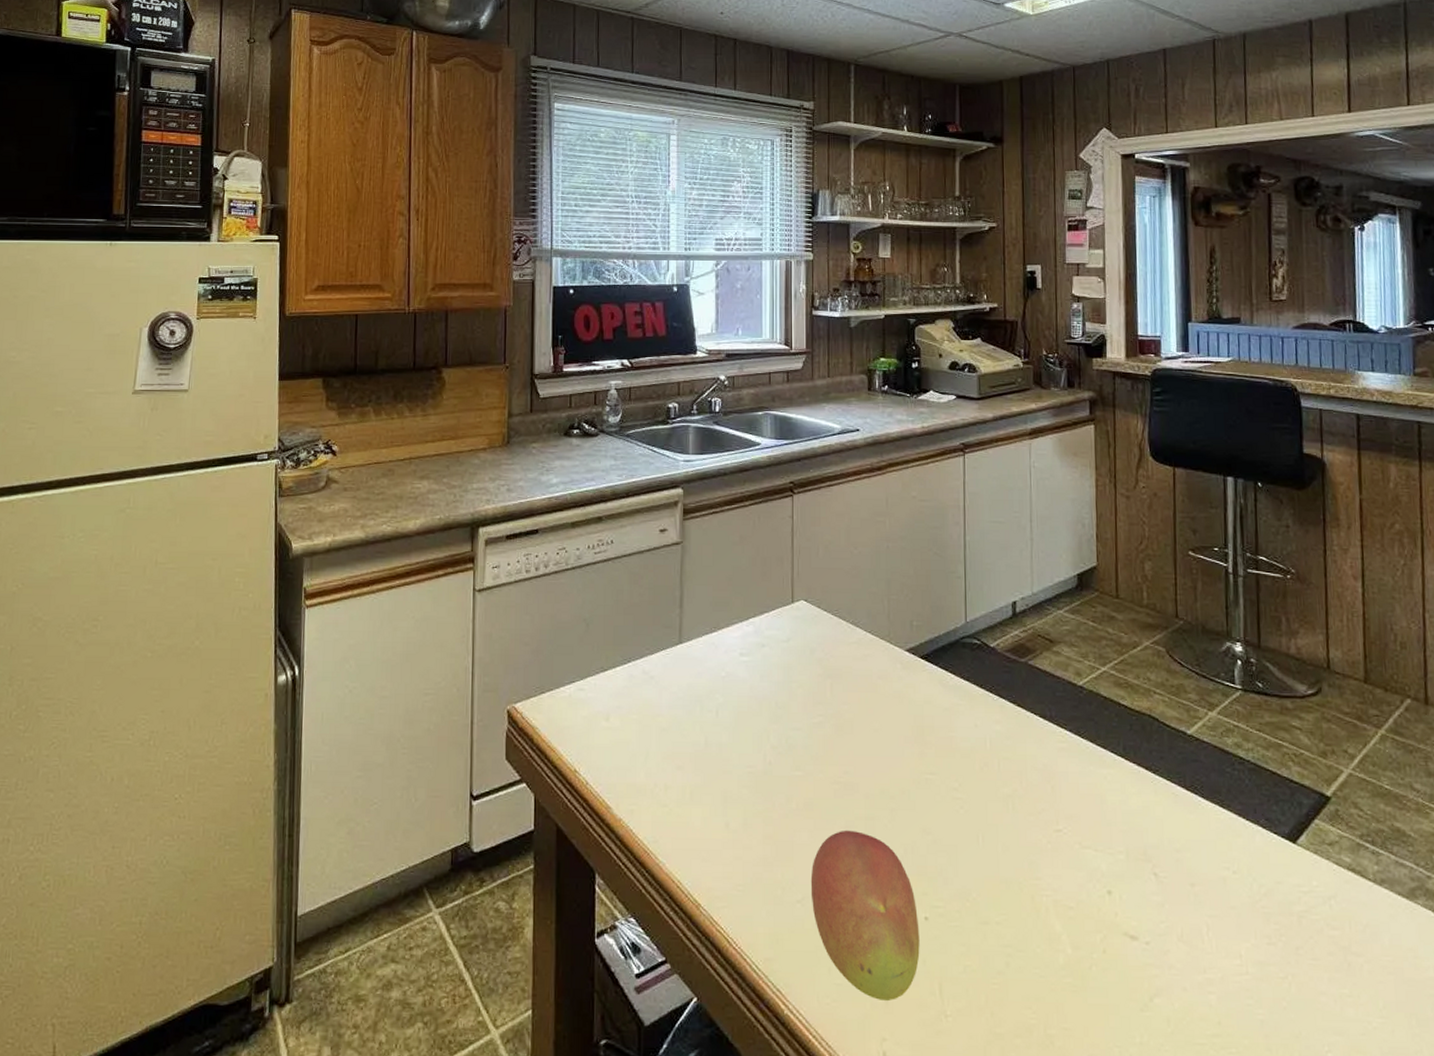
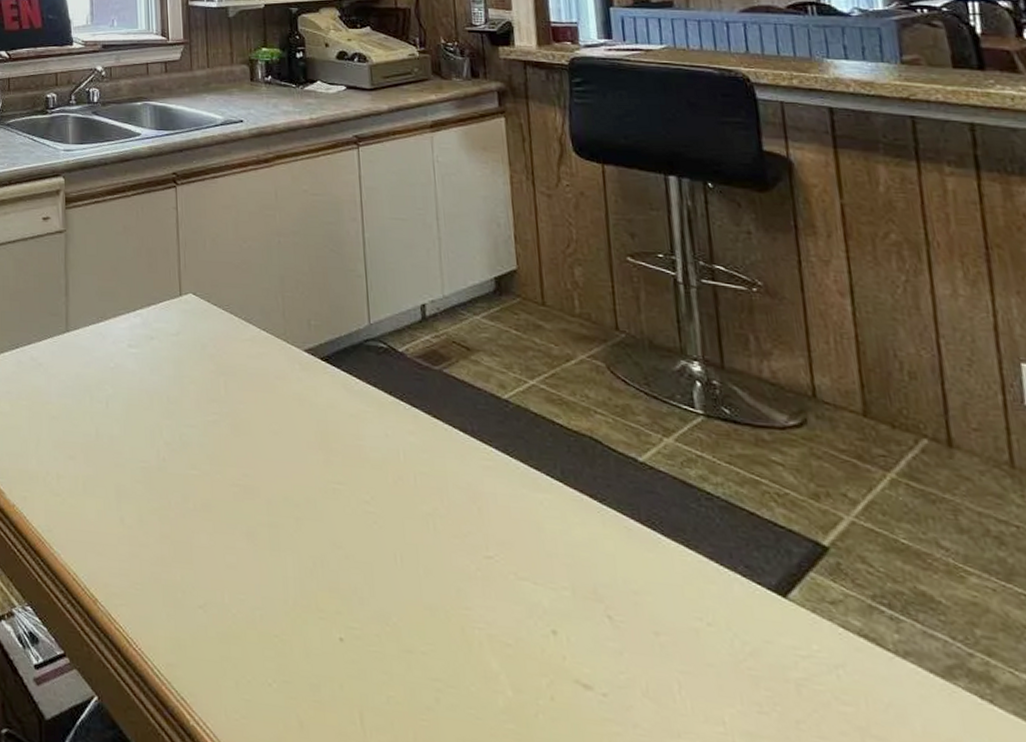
fruit: present [810,830,920,1000] -> none [212,535,336,725]

